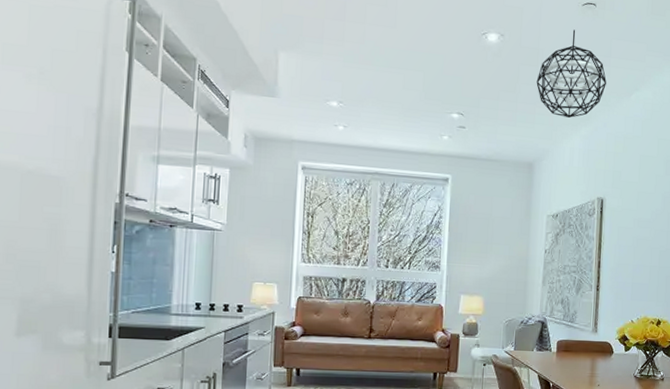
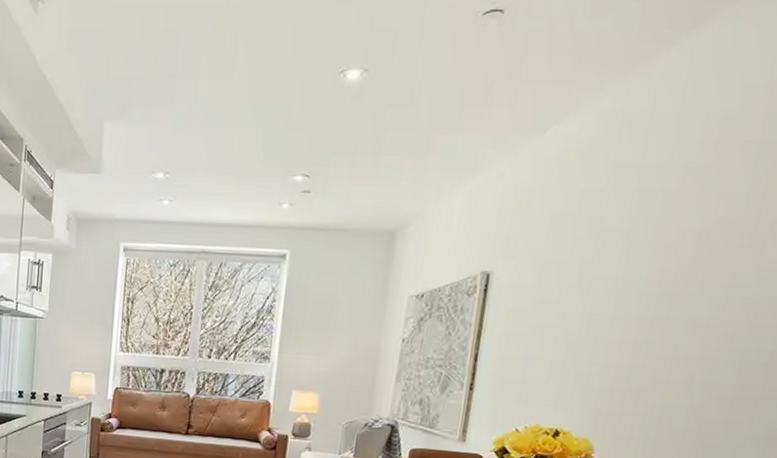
pendant light: present [536,29,606,118] -> none [407,49,510,169]

